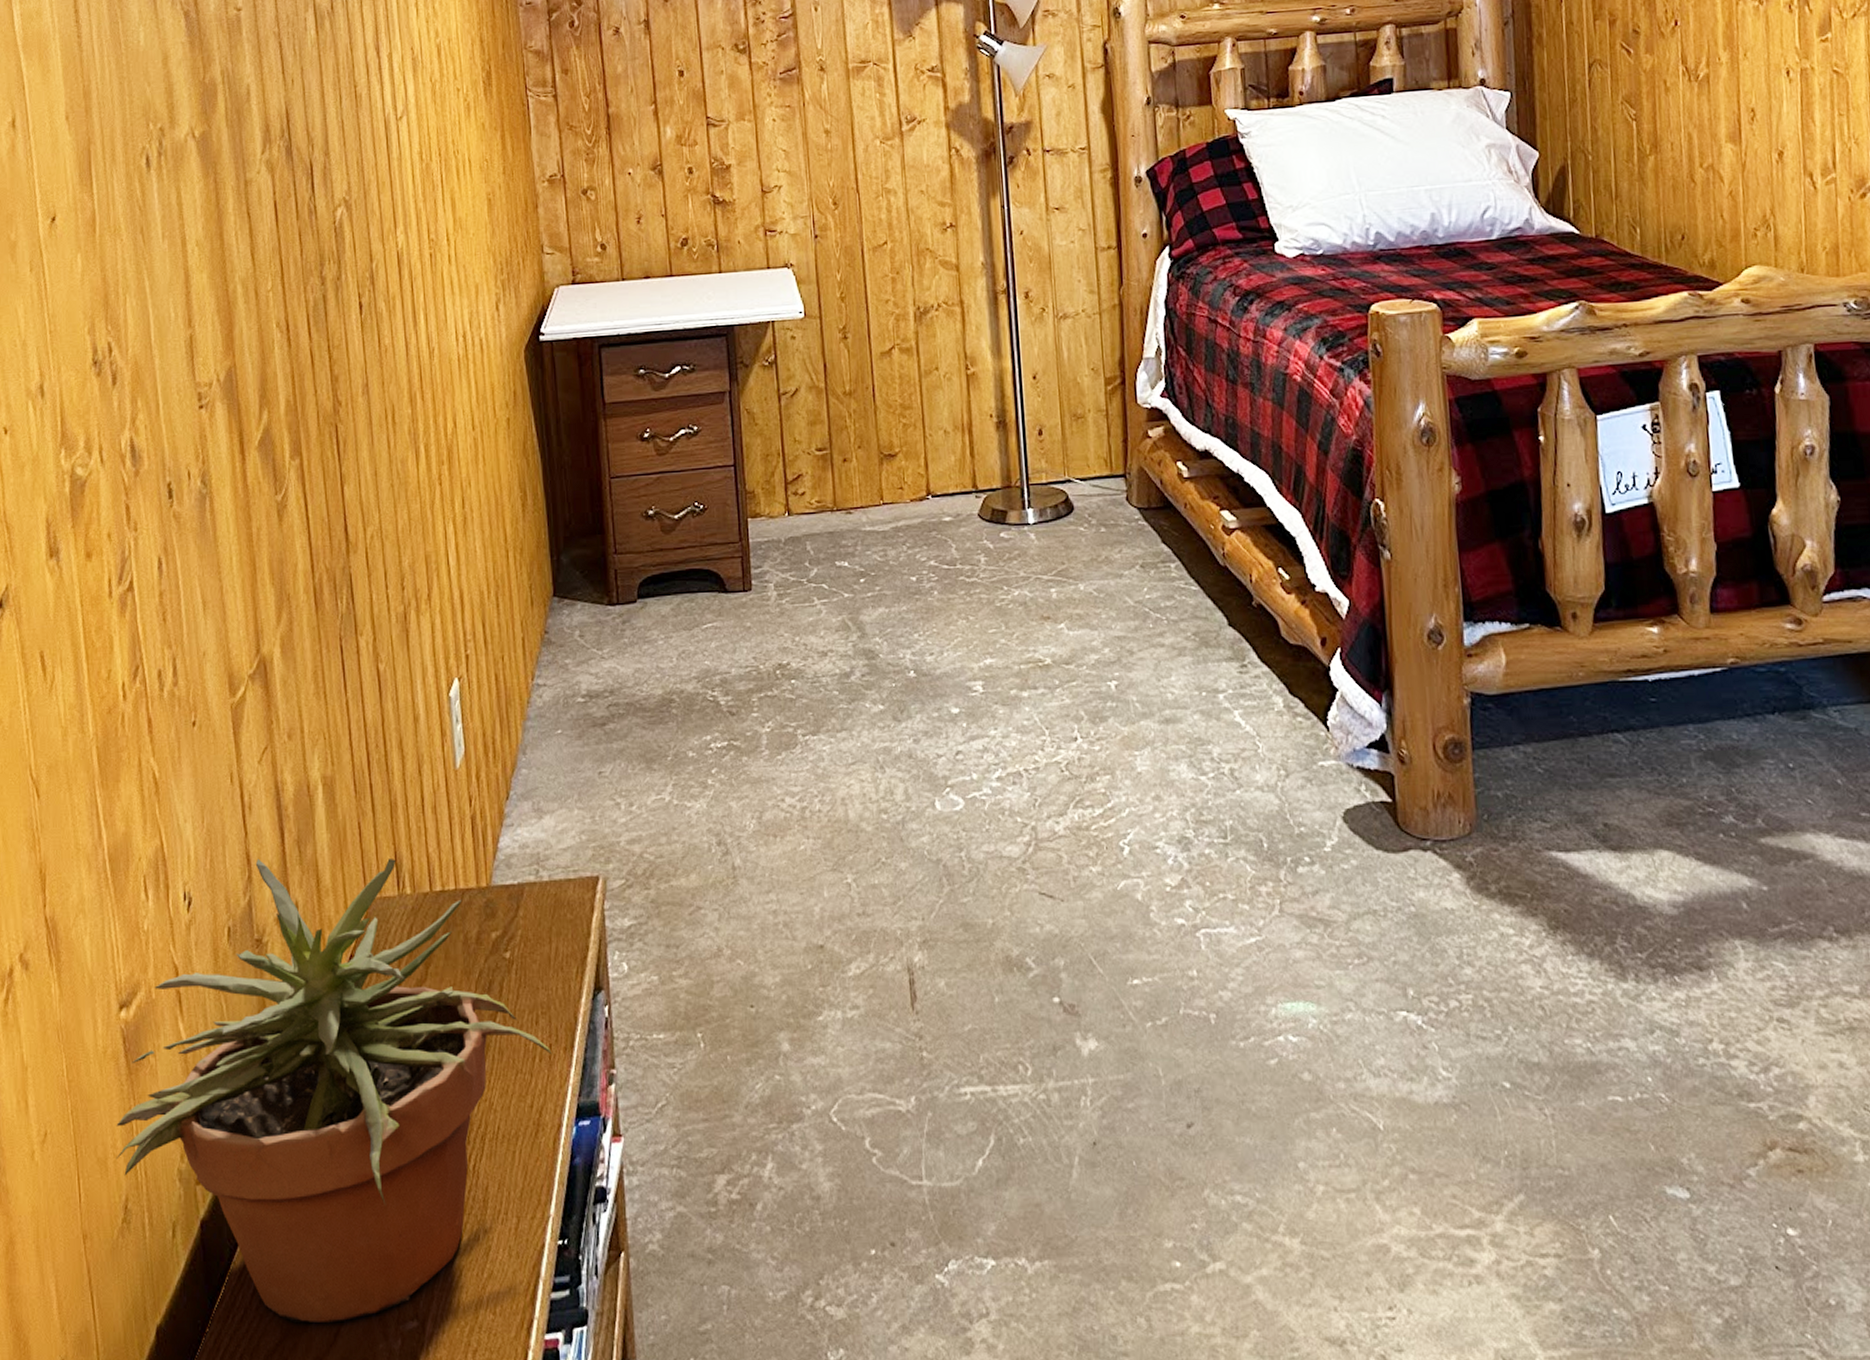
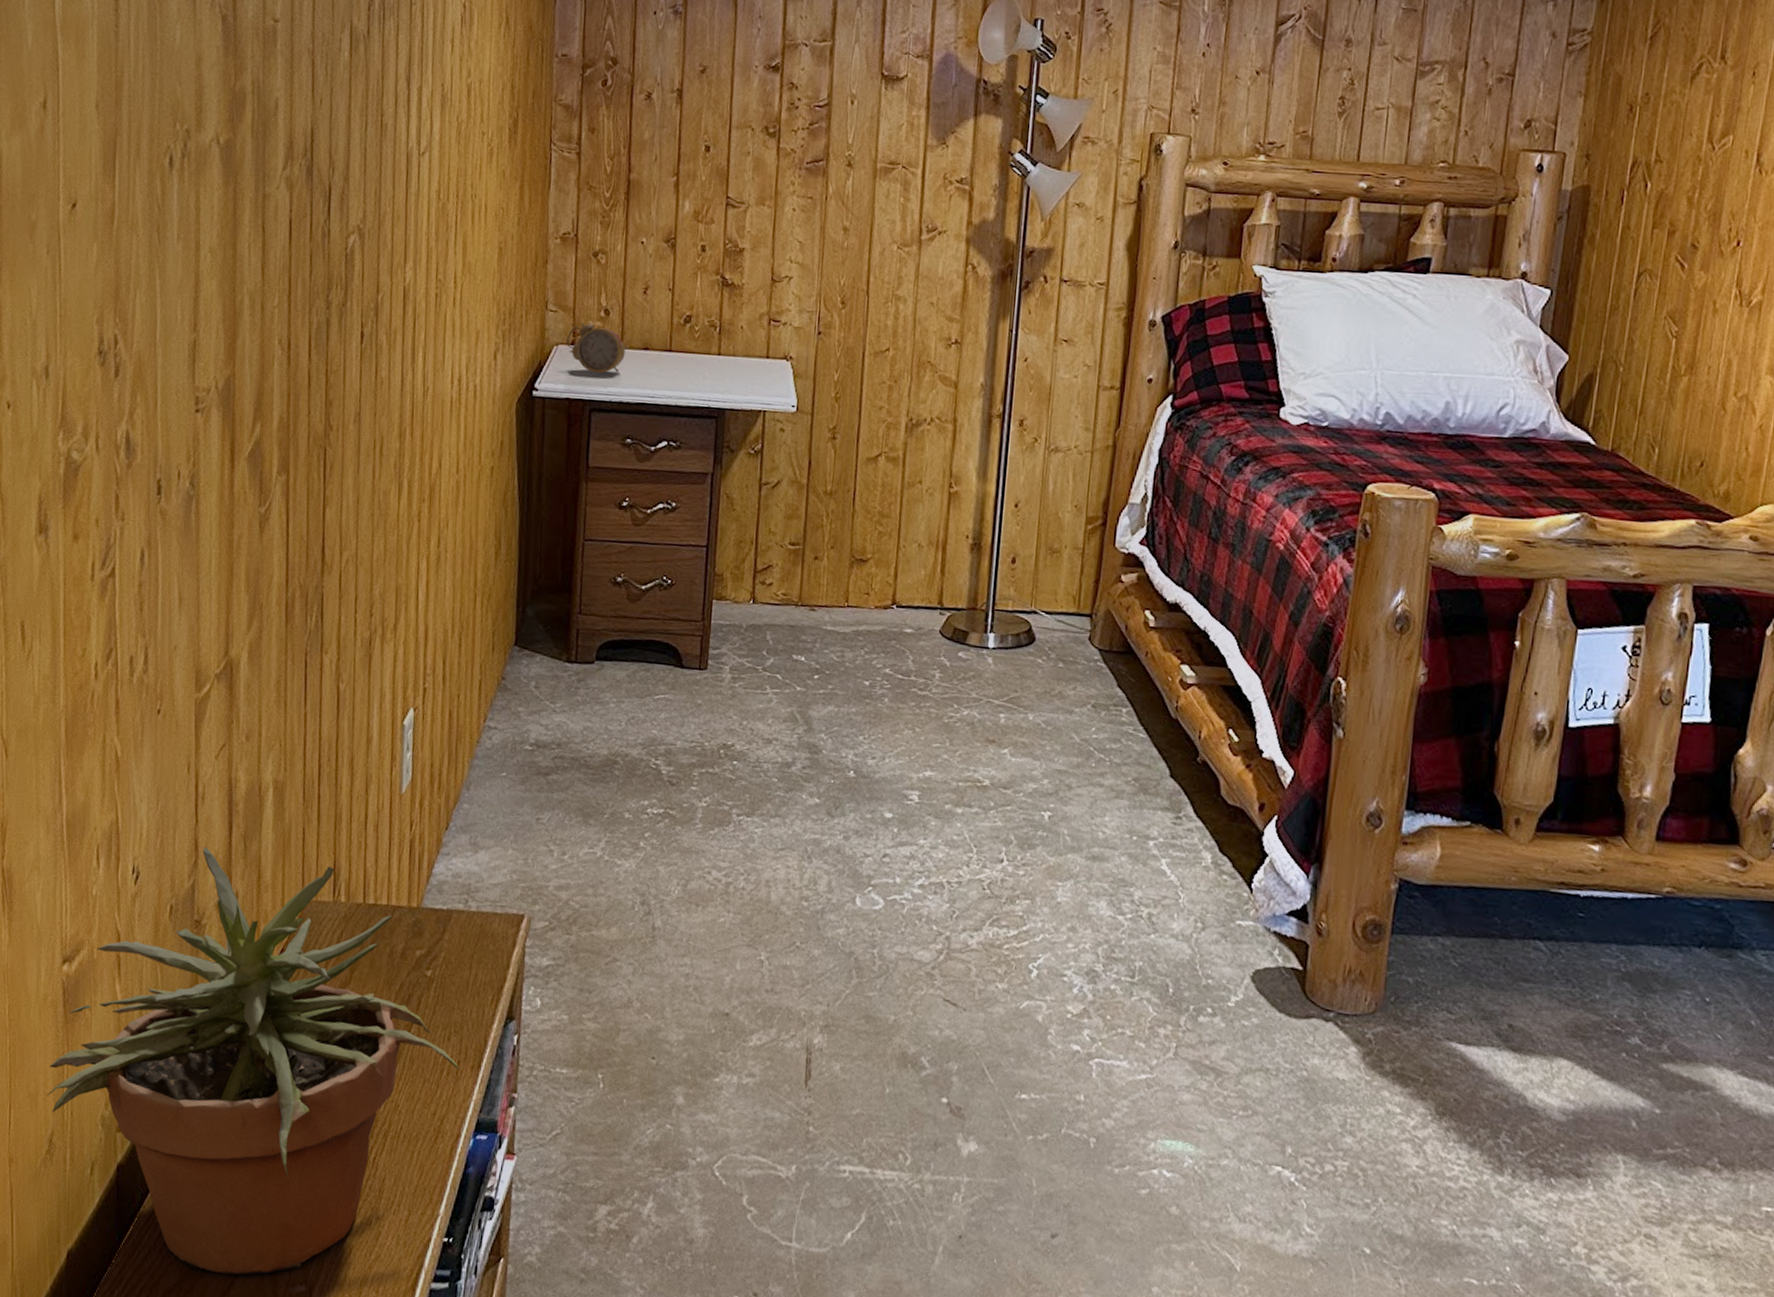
alarm clock: none [566,260,630,310] -> present [566,323,630,374]

